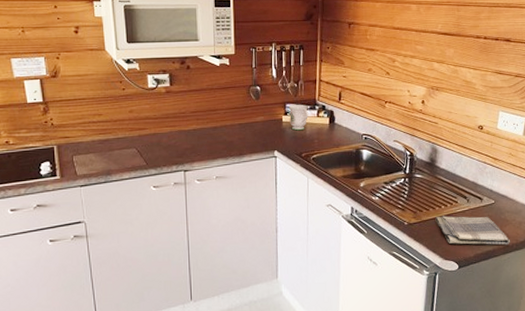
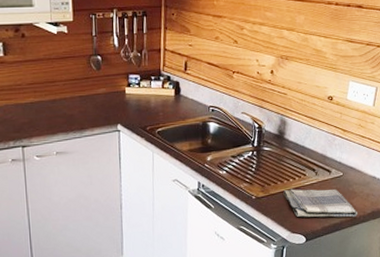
mug: present [288,105,308,131] -> none [131,75,153,103]

